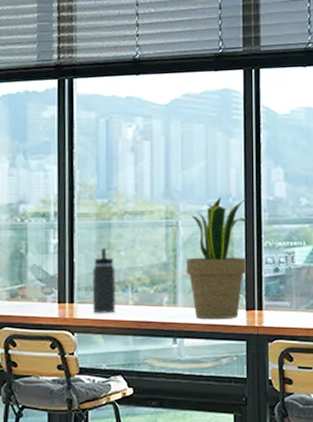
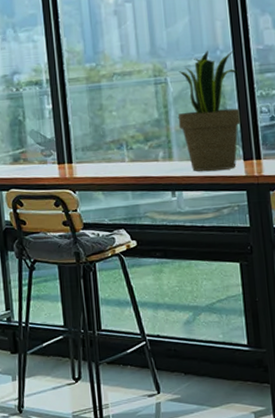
thermos bottle: present [92,249,116,313] -> none [87,110,113,172]

